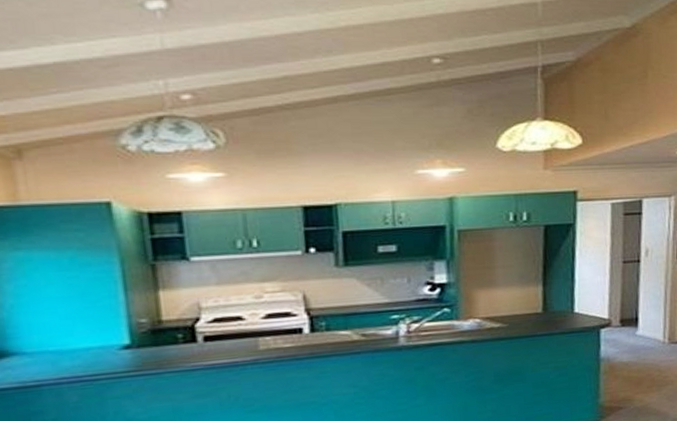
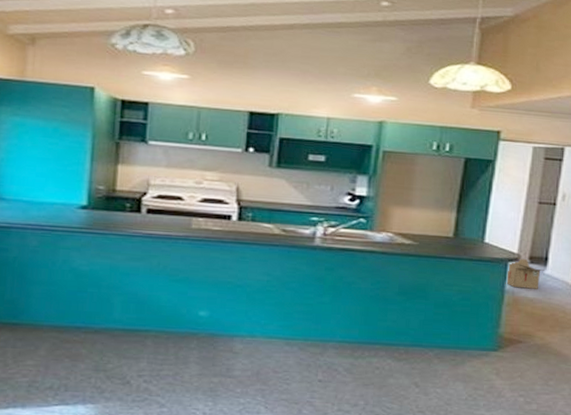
cardboard box: none [600,322,636,355] -> present [505,258,545,289]

